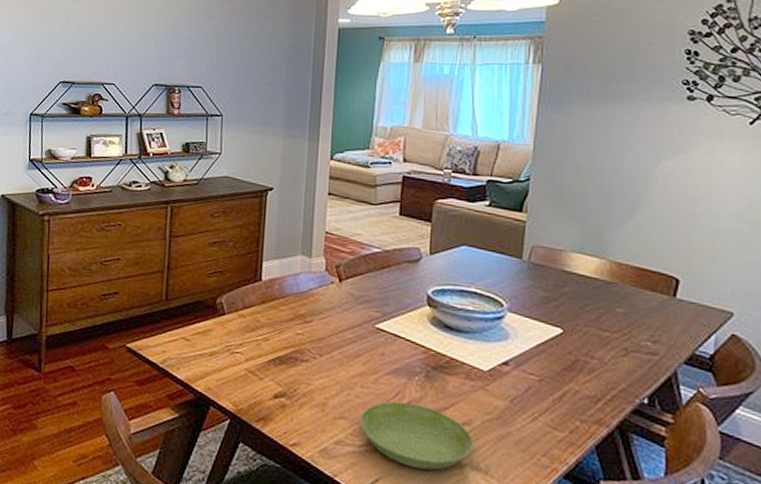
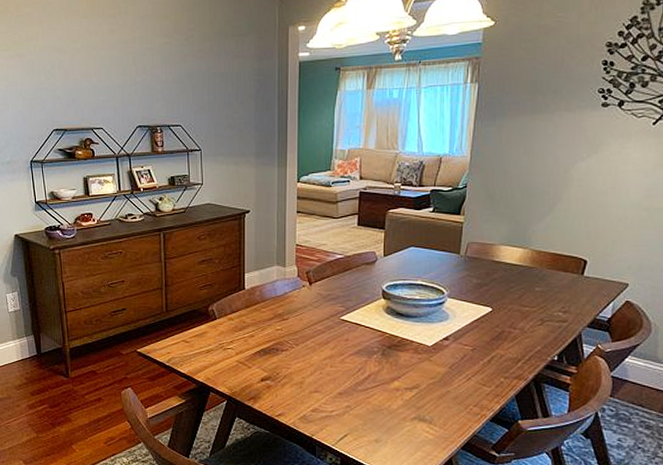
saucer: present [359,401,474,470] -> none [330,376,421,424]

